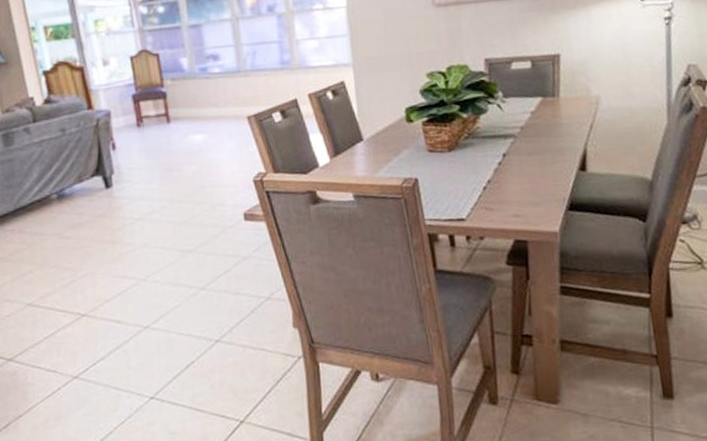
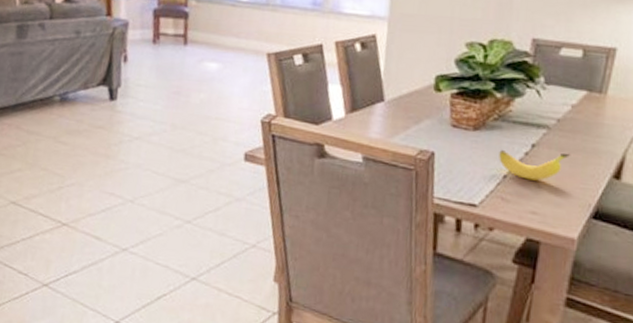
banana: none [475,156,539,187] -> present [499,149,571,181]

